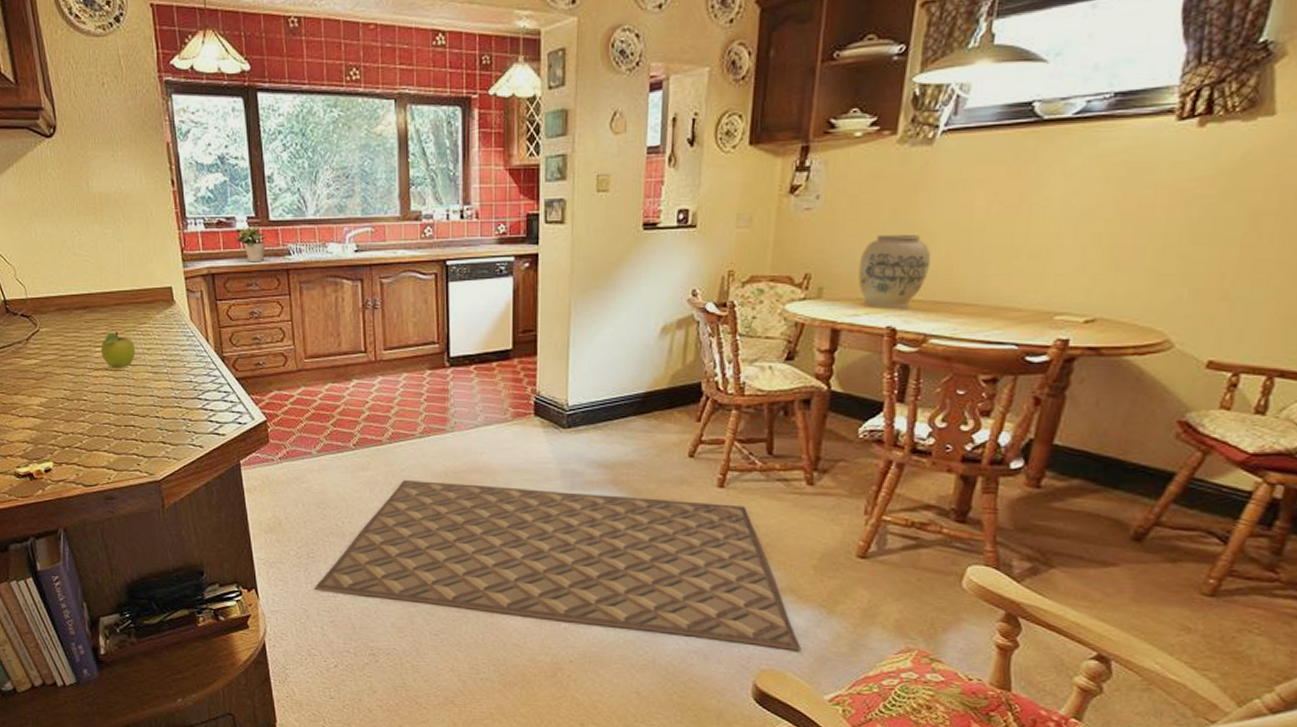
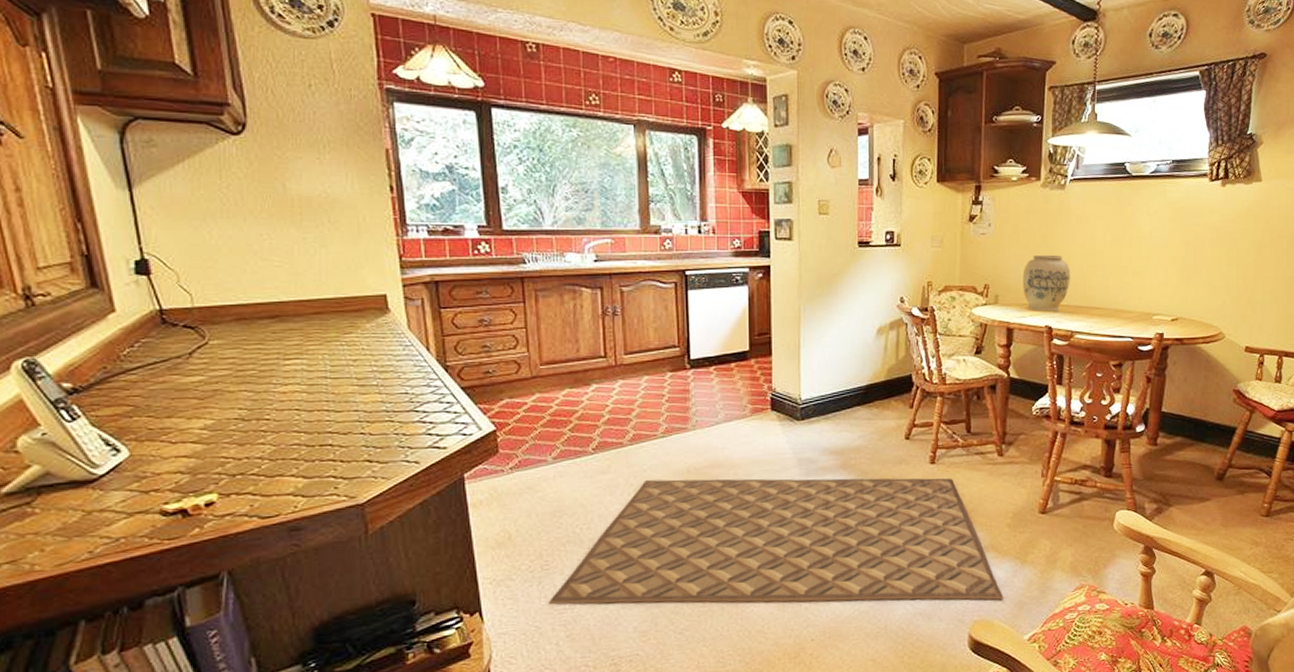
fruit: present [100,332,136,370] -> none [291,343,338,384]
potted plant: present [236,225,267,263] -> none [465,234,500,271]

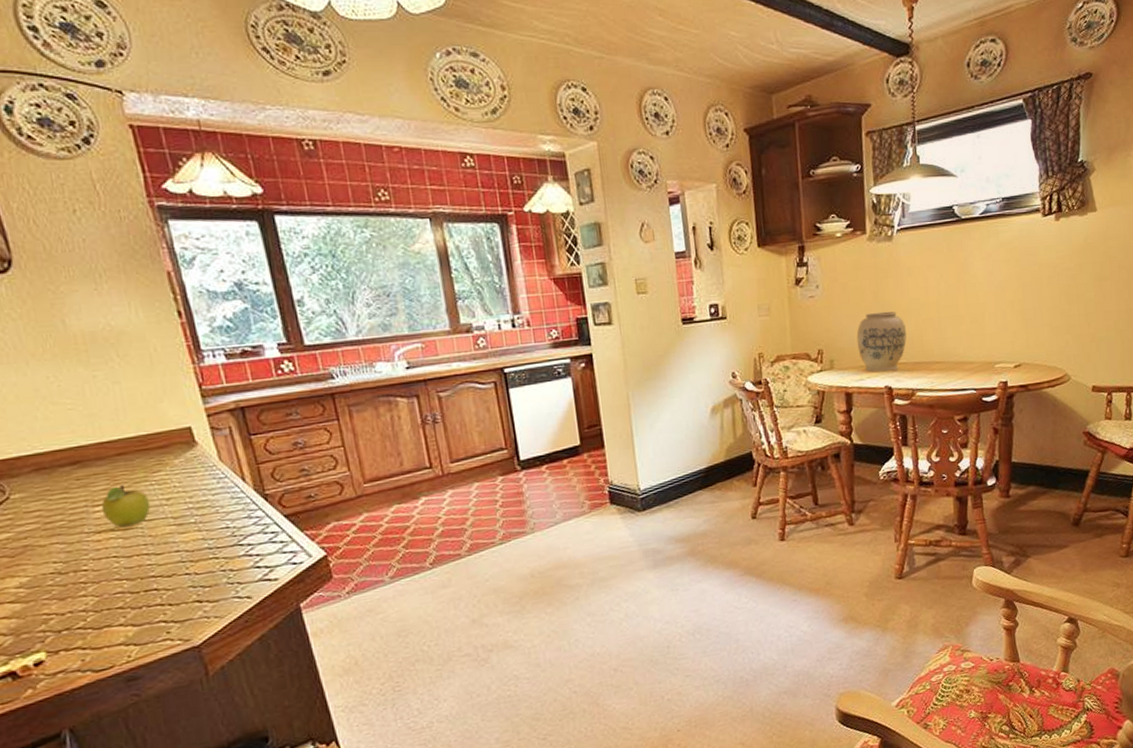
fruit: none [291,343,338,384] -> present [101,485,151,529]
rug: present [549,478,1004,605] -> none [405,553,868,726]

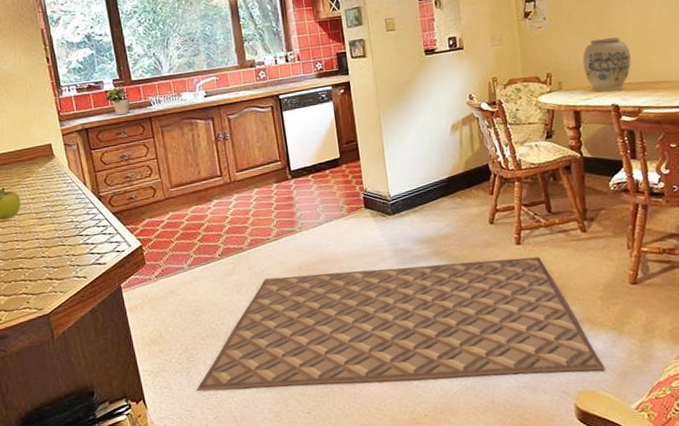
potted plant: none [265,351,304,391] -> present [104,85,131,116]
rug: none [405,553,868,726] -> present [197,257,606,392]

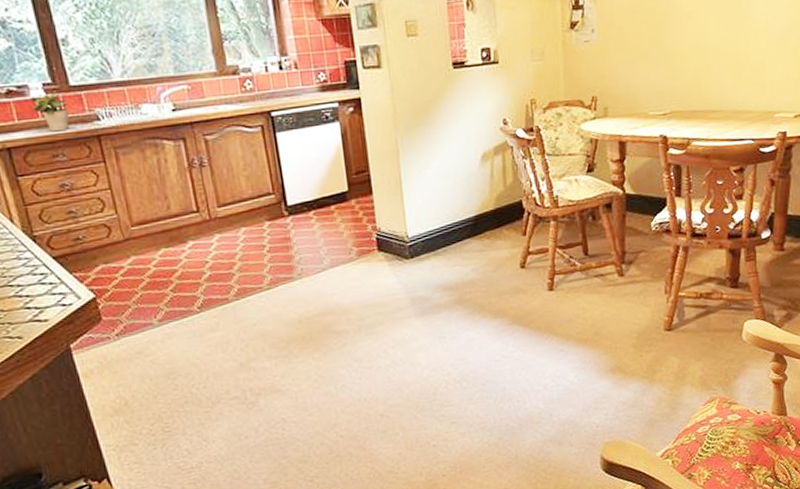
rug: present [197,257,606,392] -> none [175,303,634,465]
vase: present [582,37,632,93] -> none [632,57,685,121]

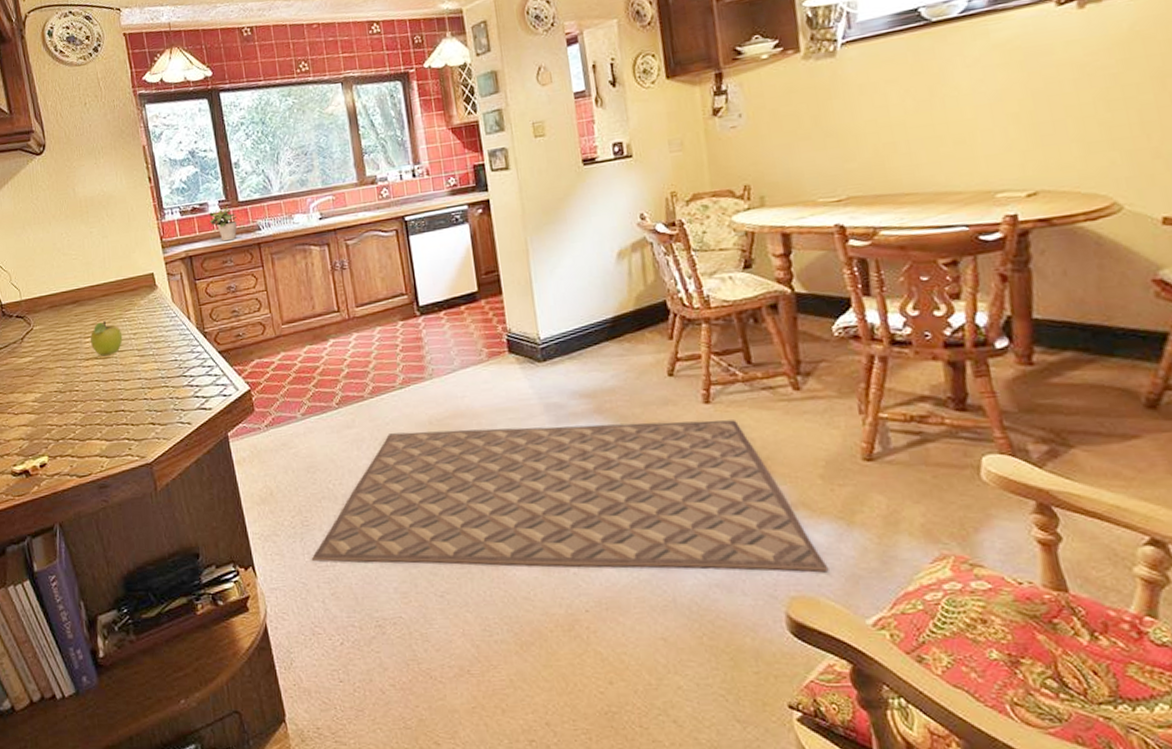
rug: none [175,303,634,465] -> present [312,420,829,572]

